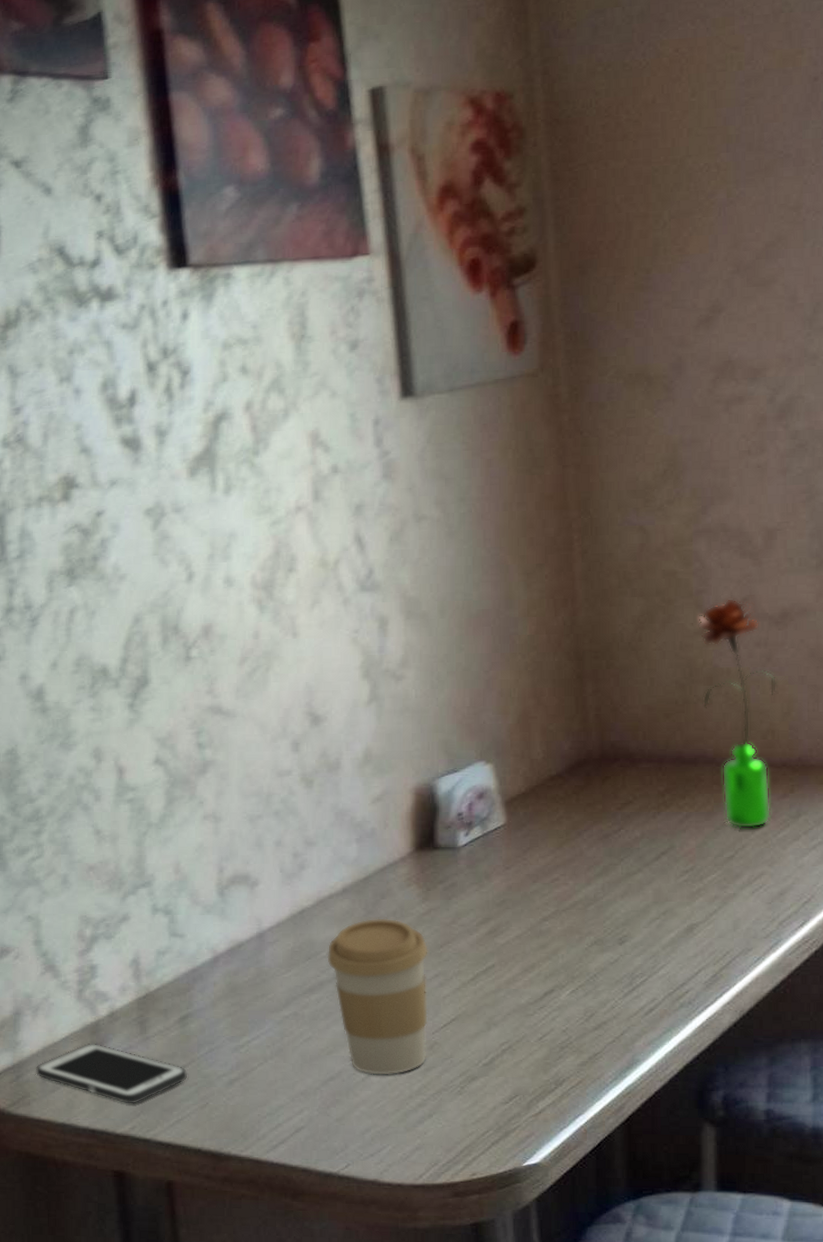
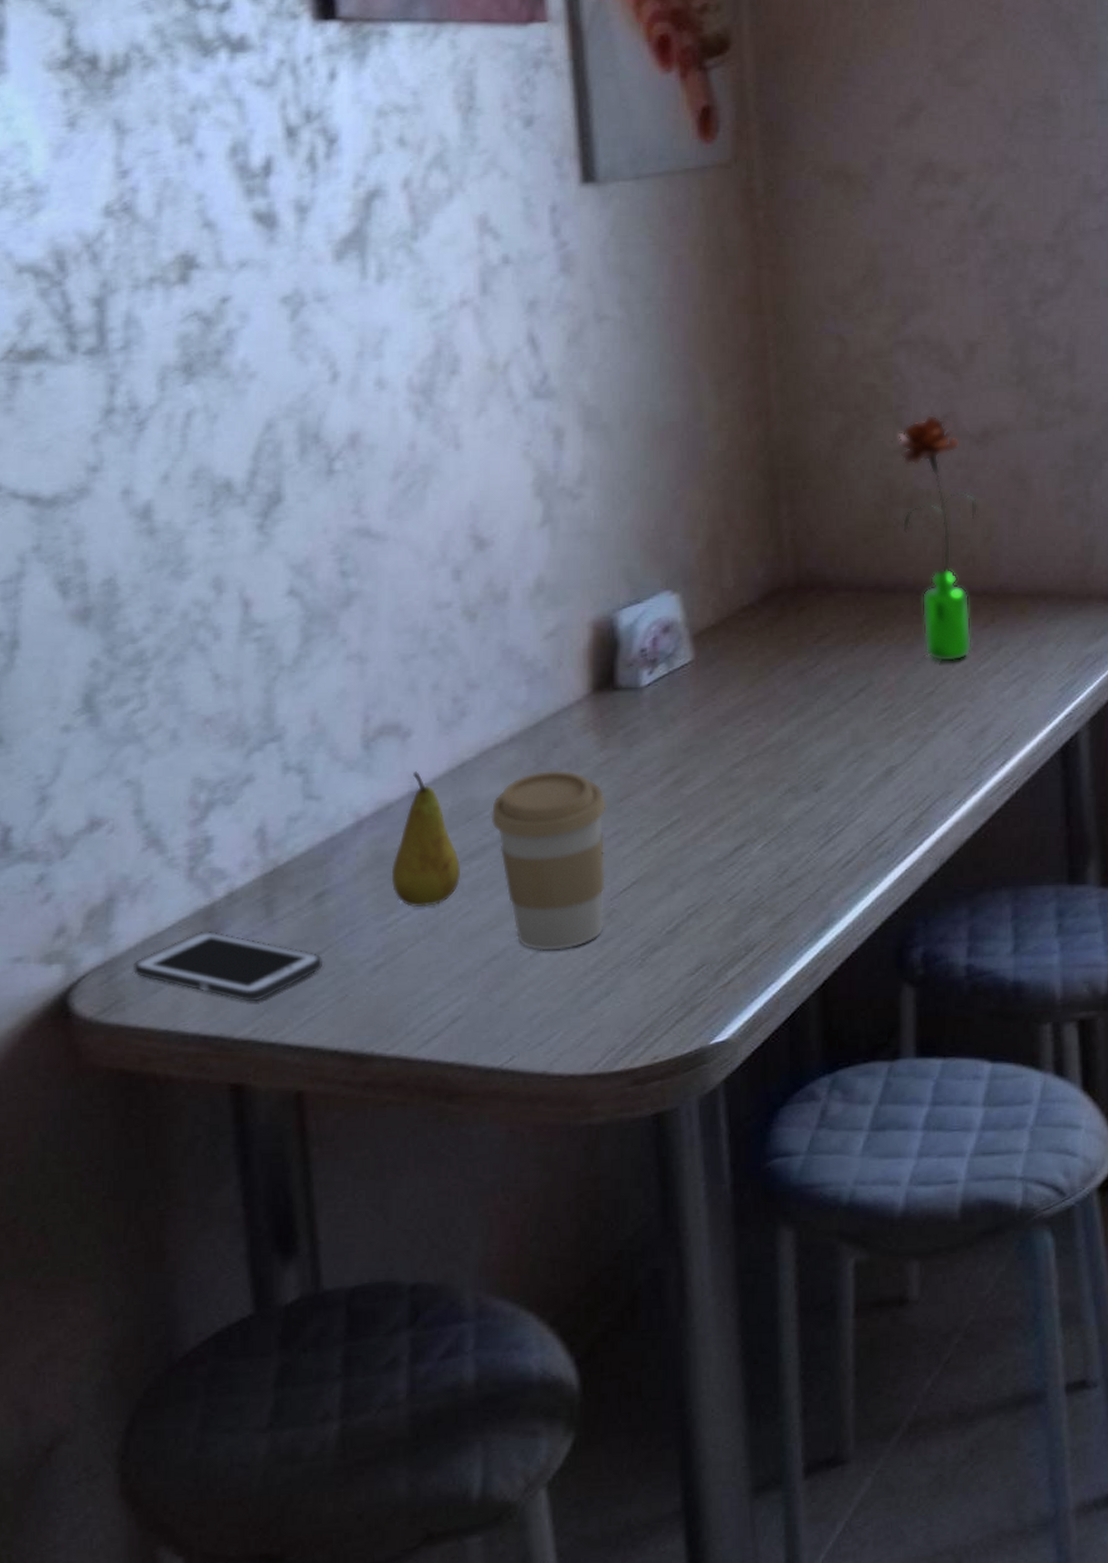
fruit: none [243,916,302,1032] -> present [391,771,461,908]

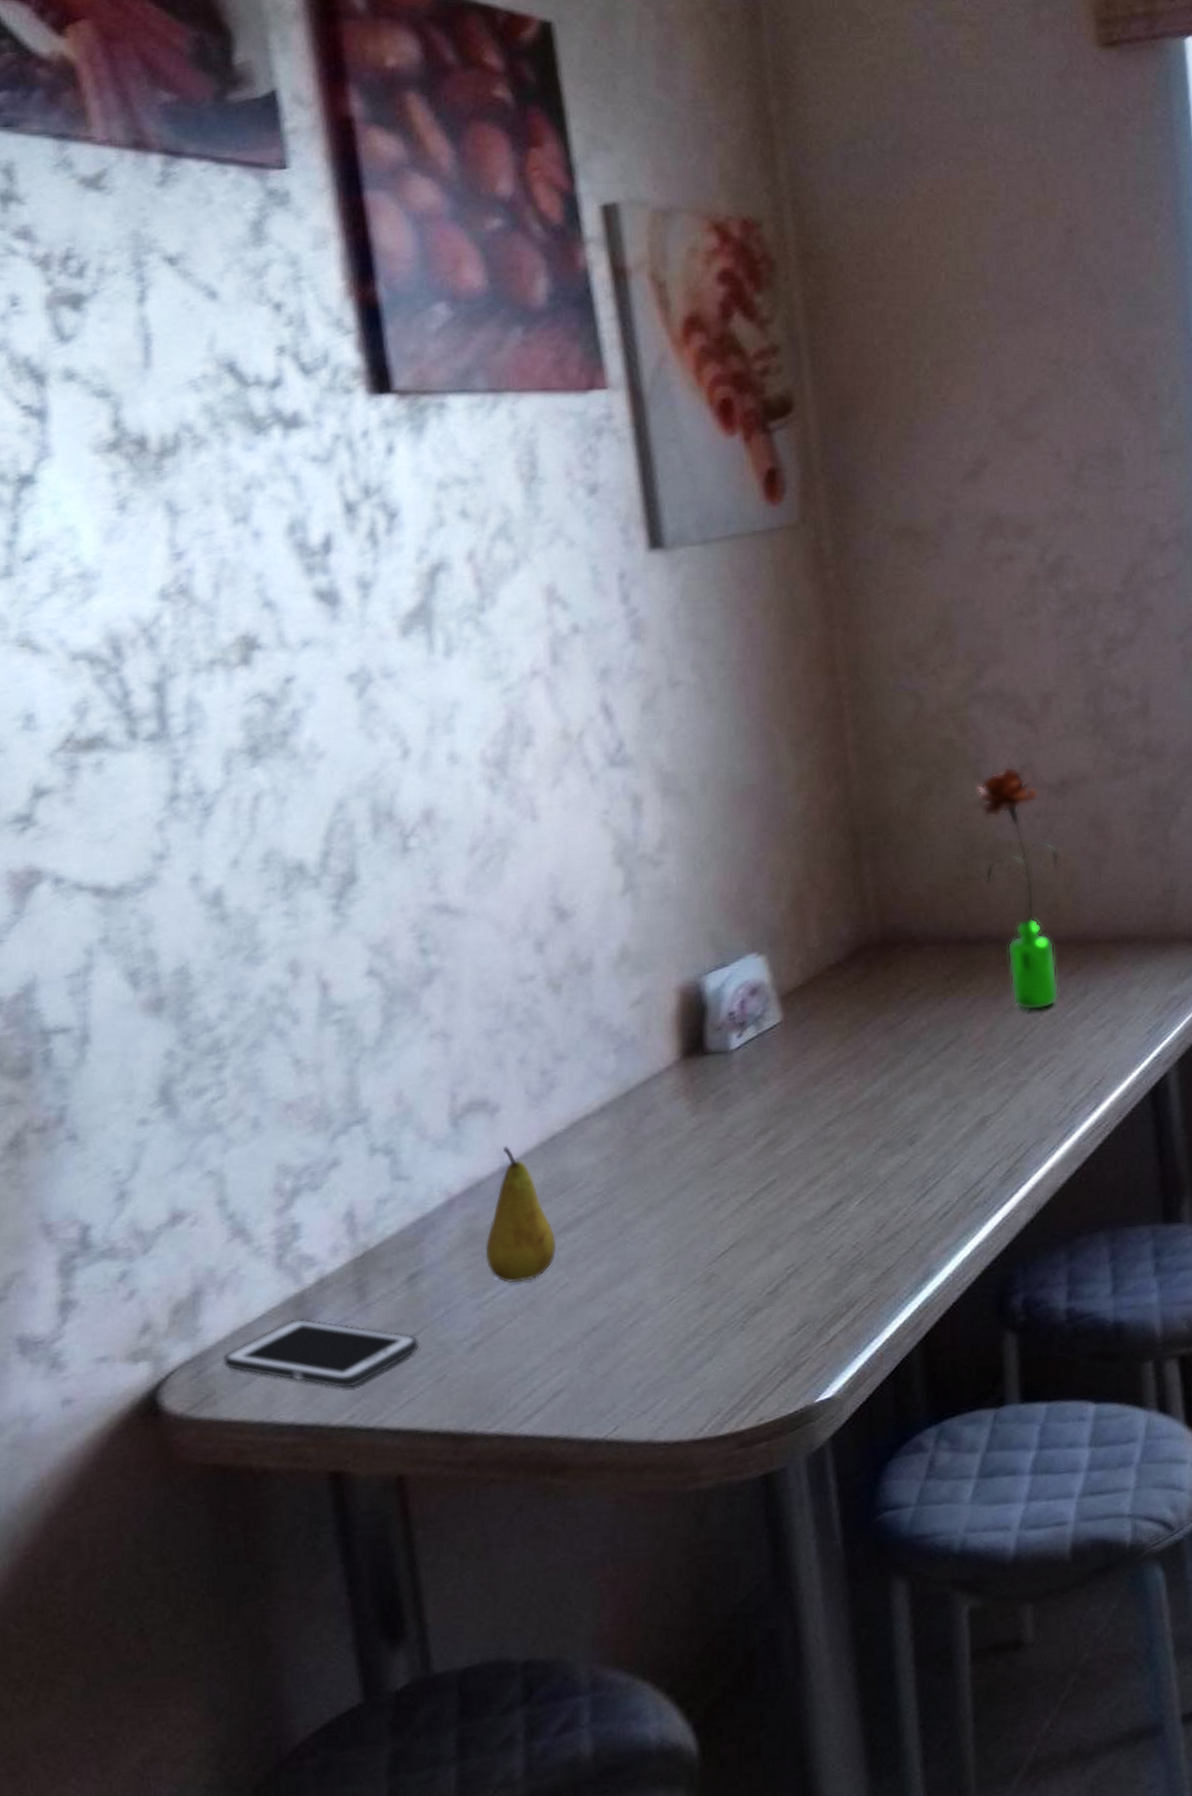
coffee cup: present [491,770,606,951] -> none [584,1137,704,1320]

